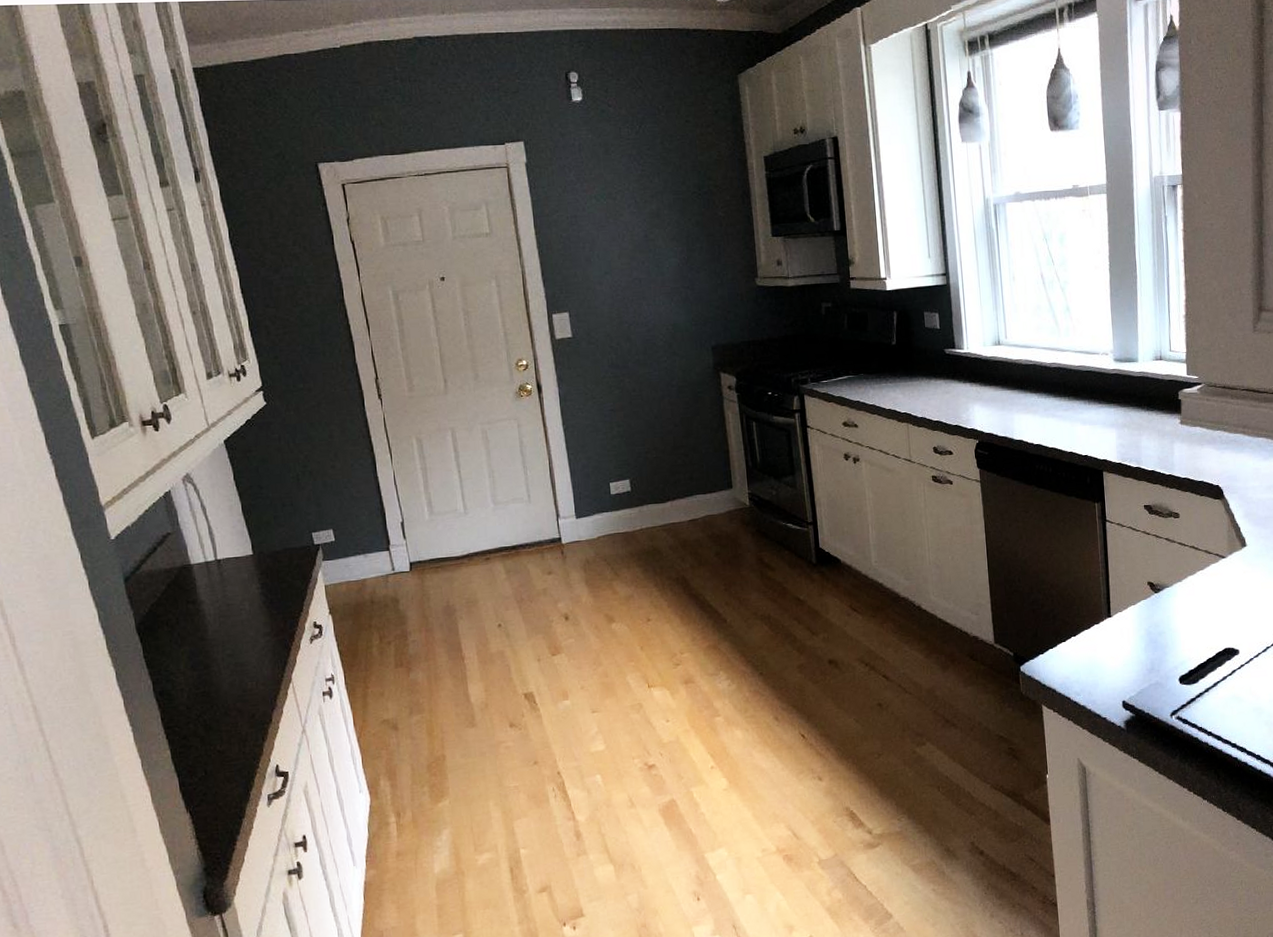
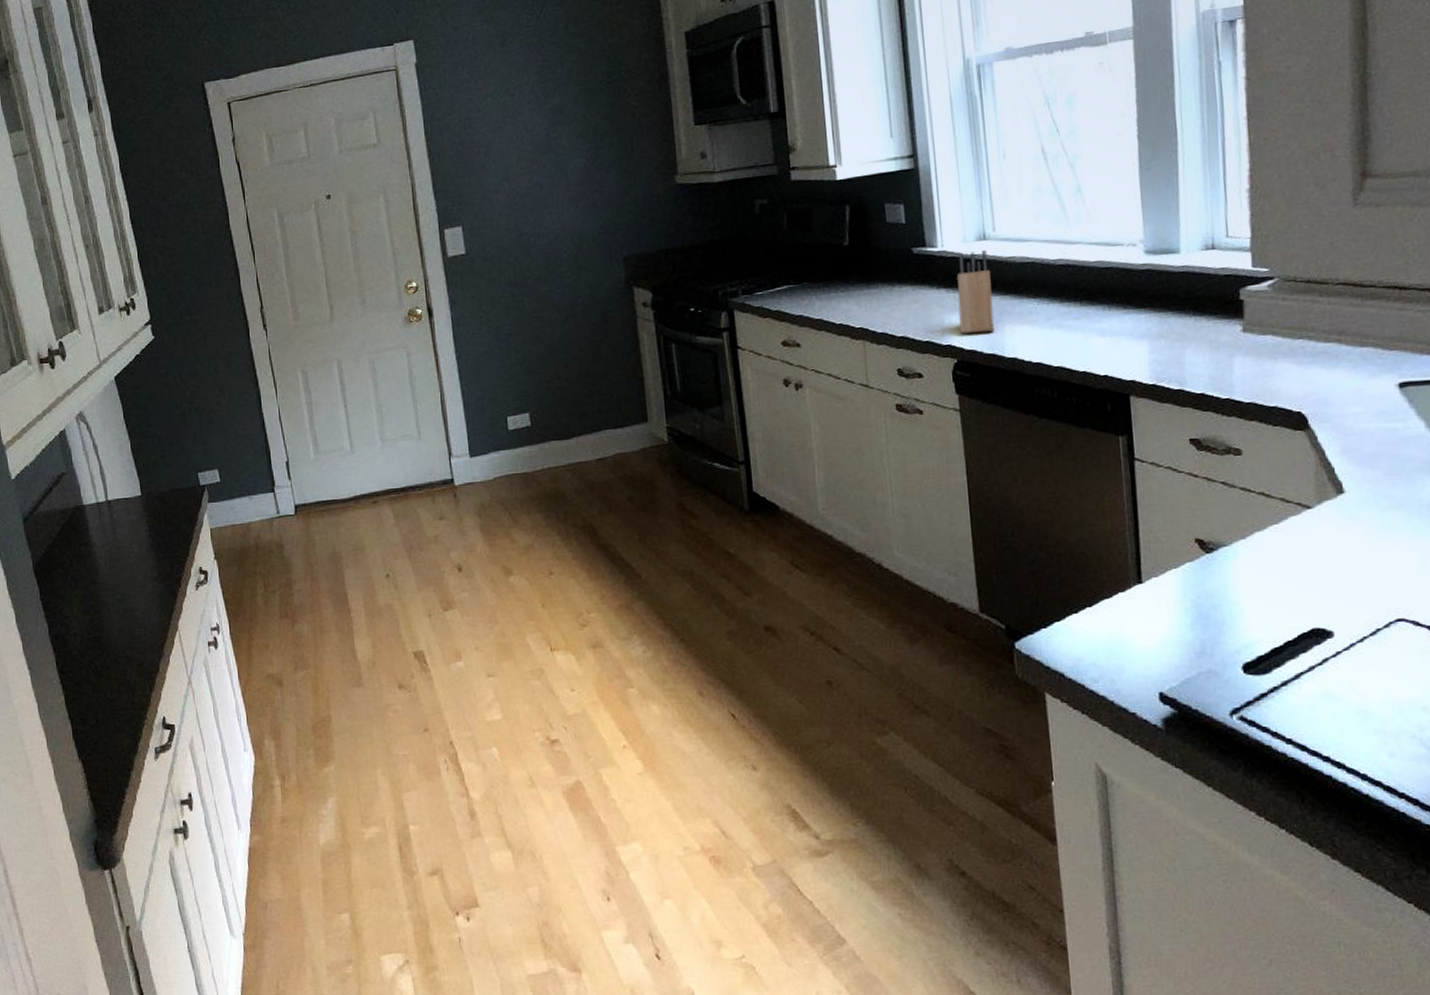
knife block: none [979,352,1006,421] -> present [957,249,995,335]

